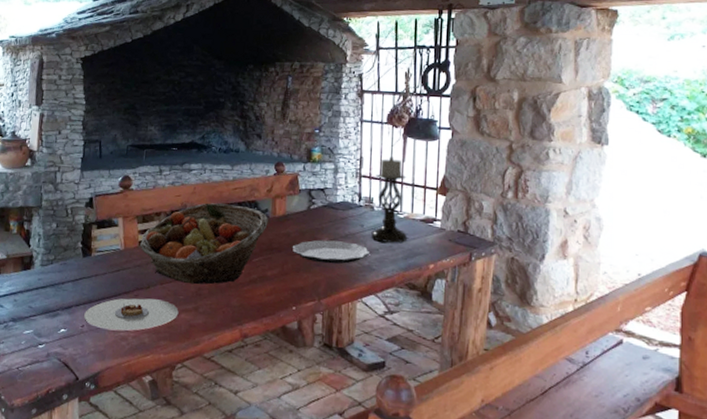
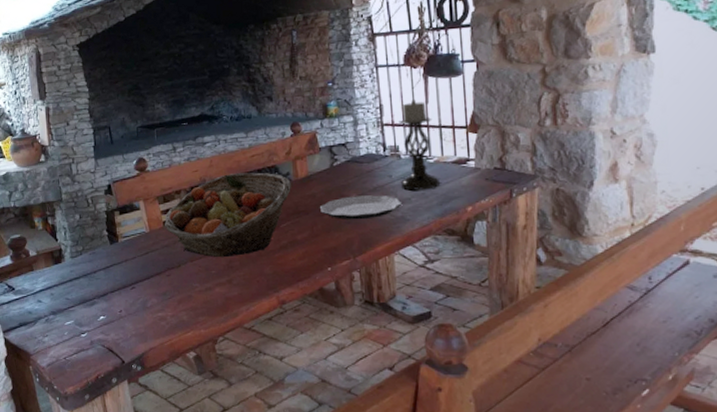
plate: present [84,298,179,331] -> none [120,277,213,312]

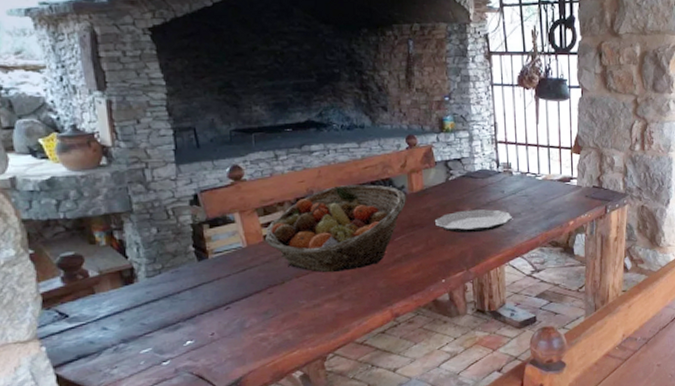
candle holder: present [399,100,440,191] -> none [511,120,547,206]

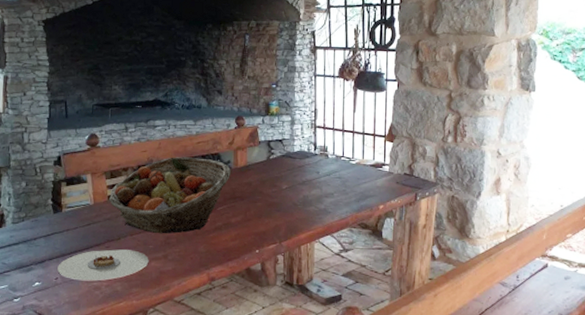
plate: none [212,293,322,333] -> present [57,249,149,281]
plate: present [434,209,513,234] -> none [253,187,326,209]

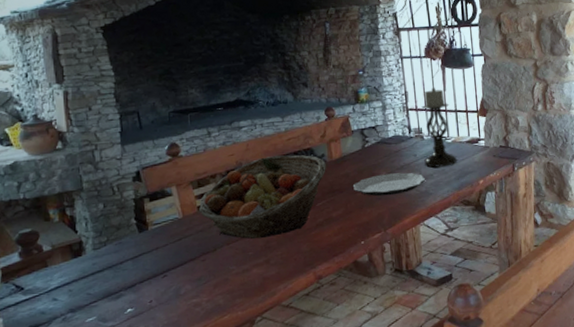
plate: present [57,249,149,281] -> none [150,259,250,300]
plate: none [253,187,326,209] -> present [352,172,426,196]
candle holder: none [326,108,359,187] -> present [421,87,457,168]

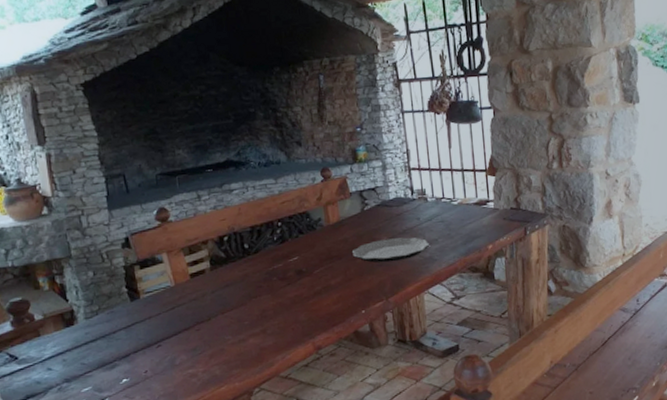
fruit basket: present [199,155,326,239] -> none [191,219,324,308]
candle holder: present [421,87,457,168] -> none [425,144,463,232]

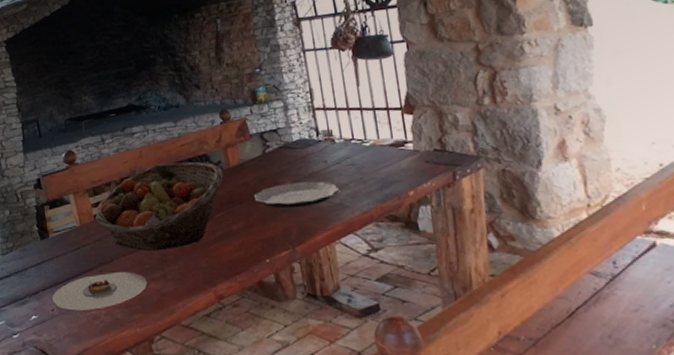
plate: none [145,329,247,370] -> present [52,272,148,311]
fruit basket: none [191,219,324,308] -> present [95,162,224,252]

